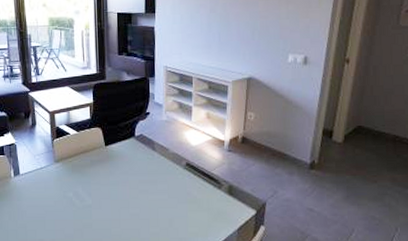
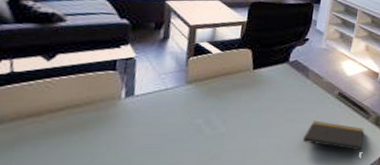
notepad: none [159,191,219,222] -> present [302,120,364,152]

